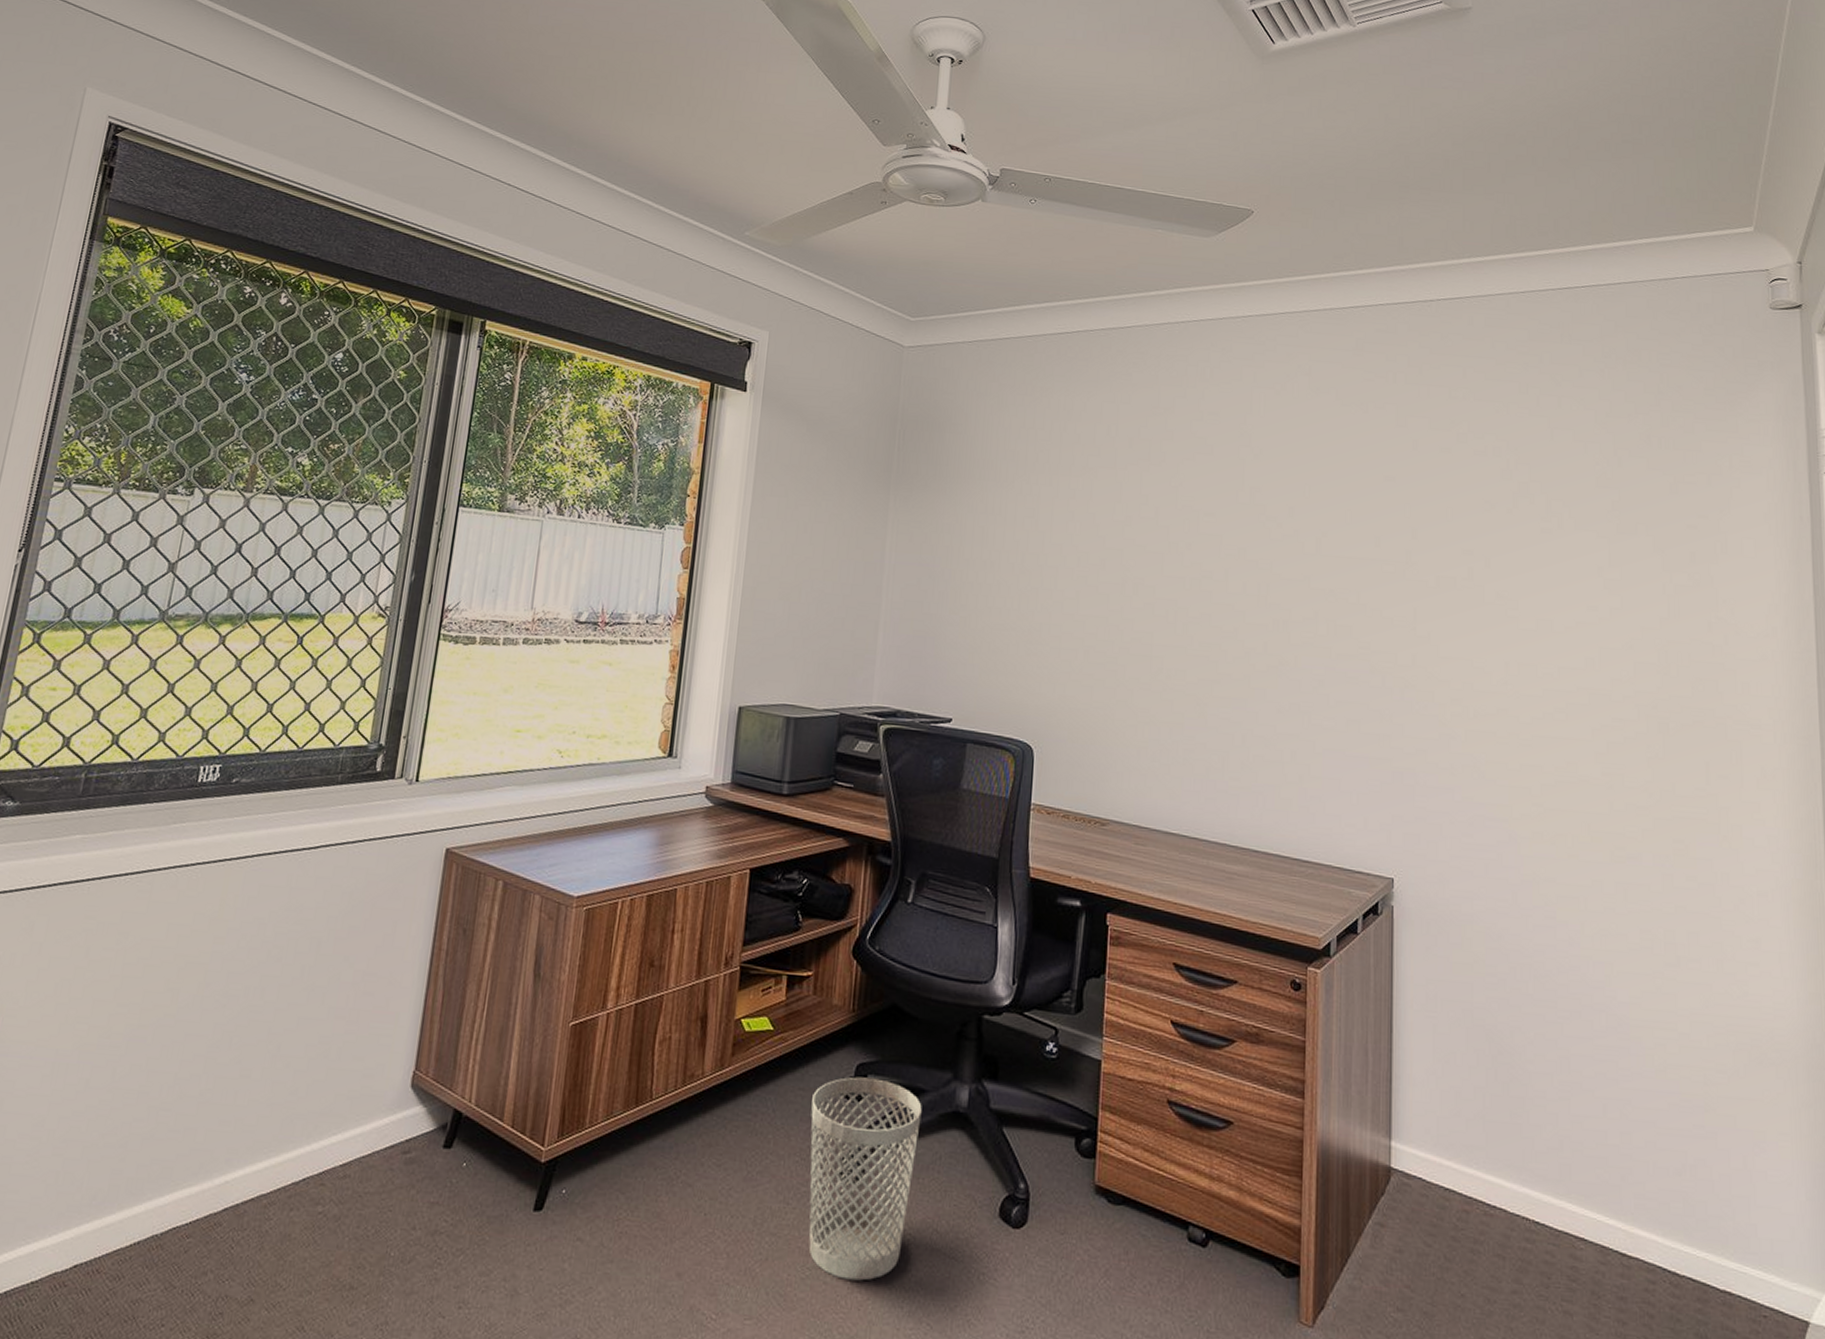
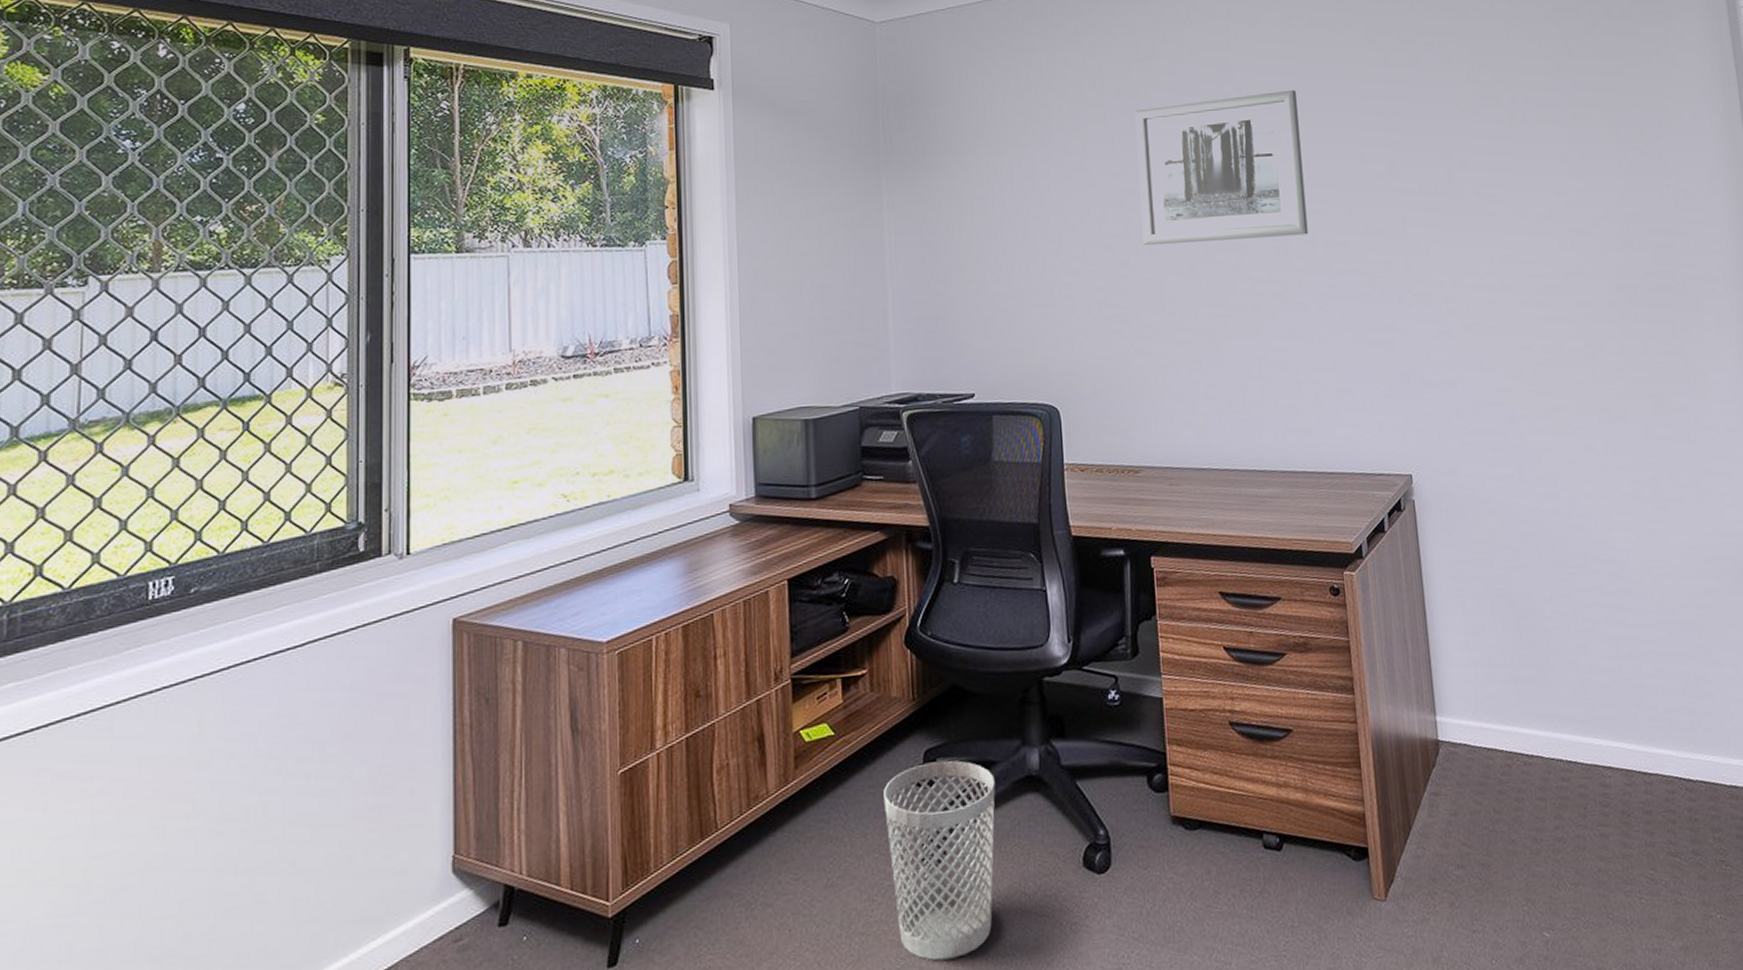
wall art: none [1138,462,1315,612] -> present [1134,89,1309,245]

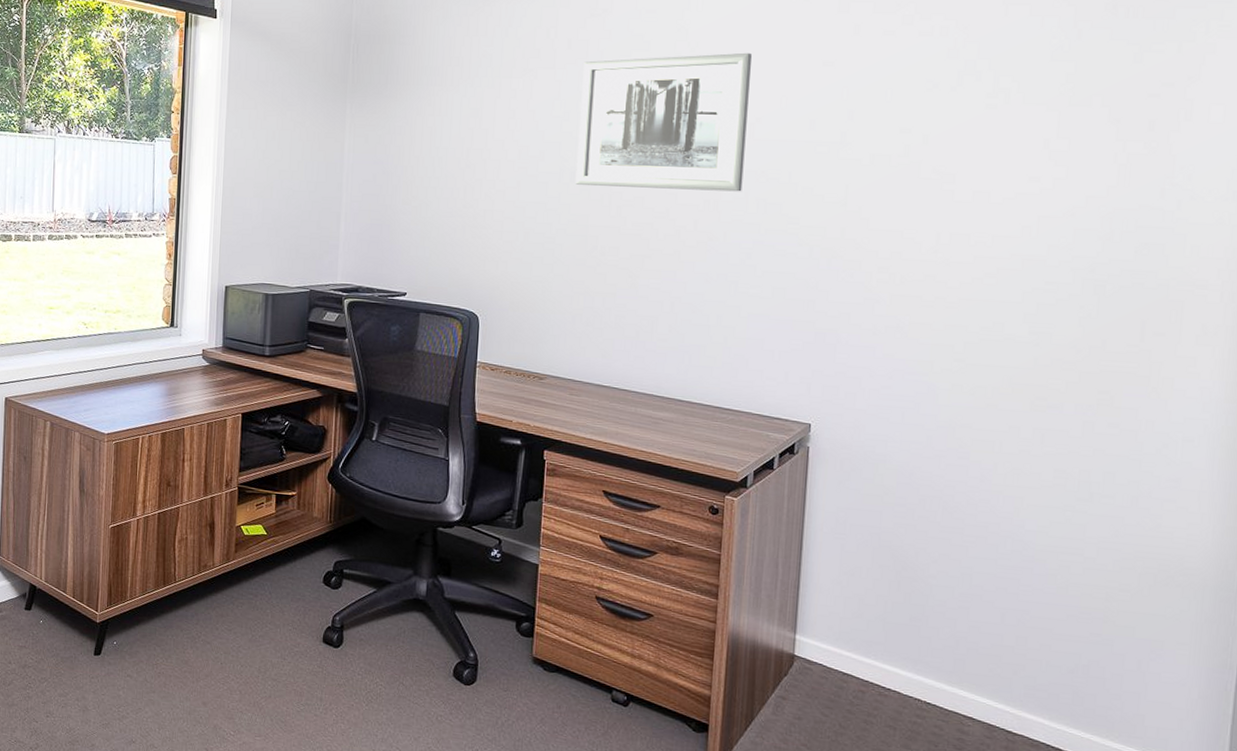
wastebasket: present [884,760,996,961] -> none [299,571,389,716]

